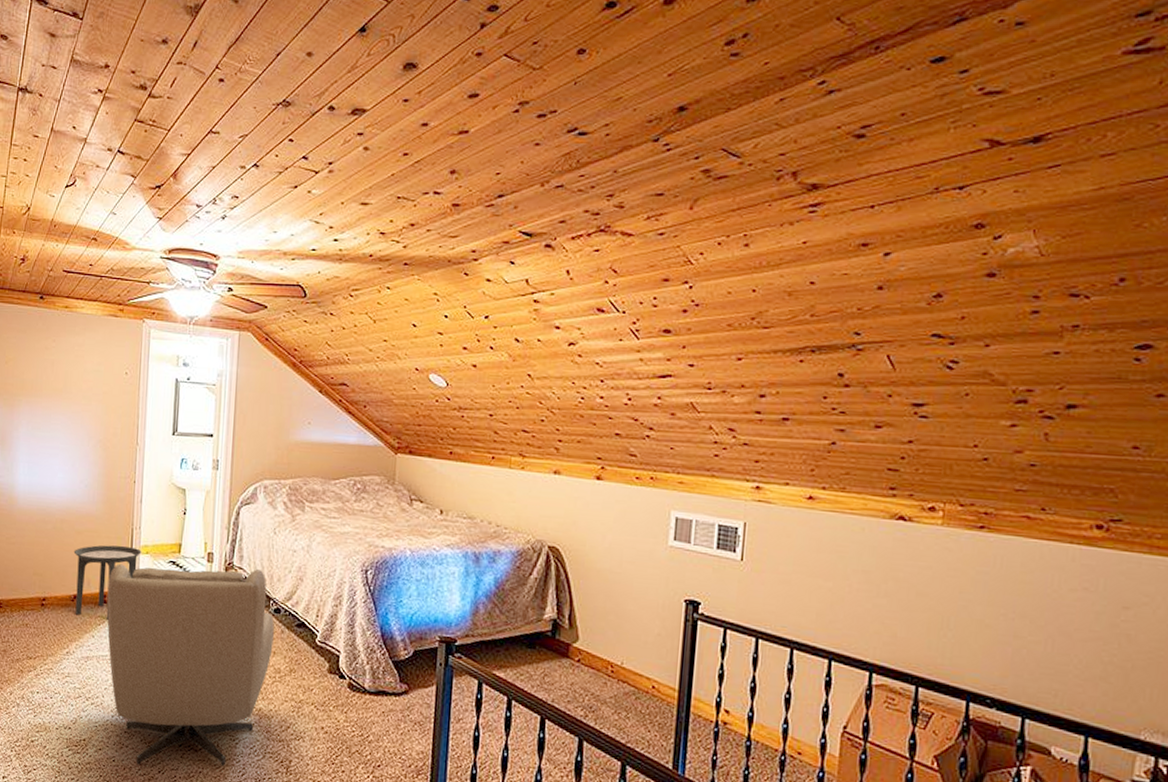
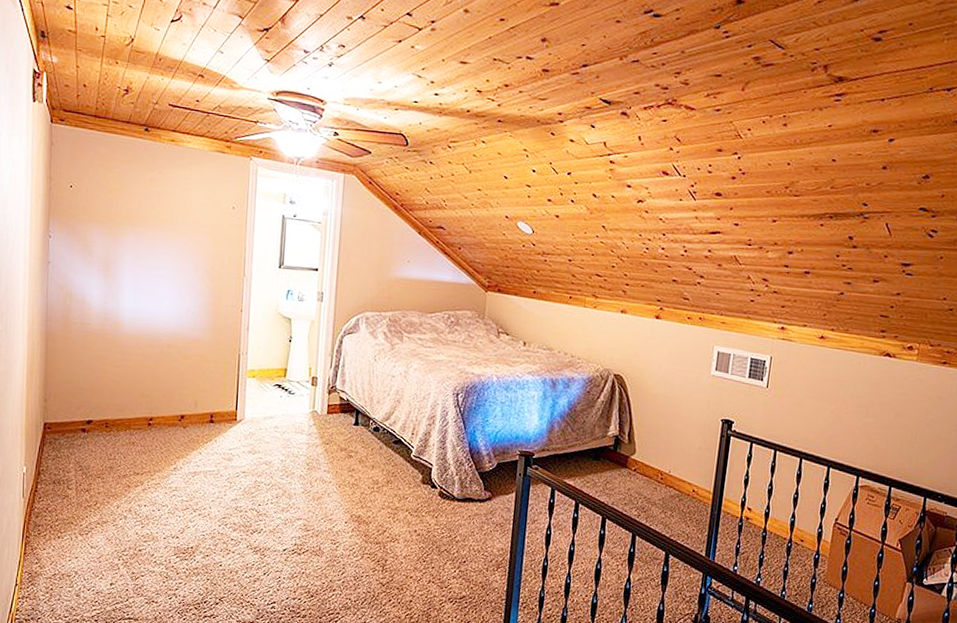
side table: present [73,545,142,620] -> none [180,369,248,438]
armchair: present [107,564,275,766] -> none [214,386,374,569]

